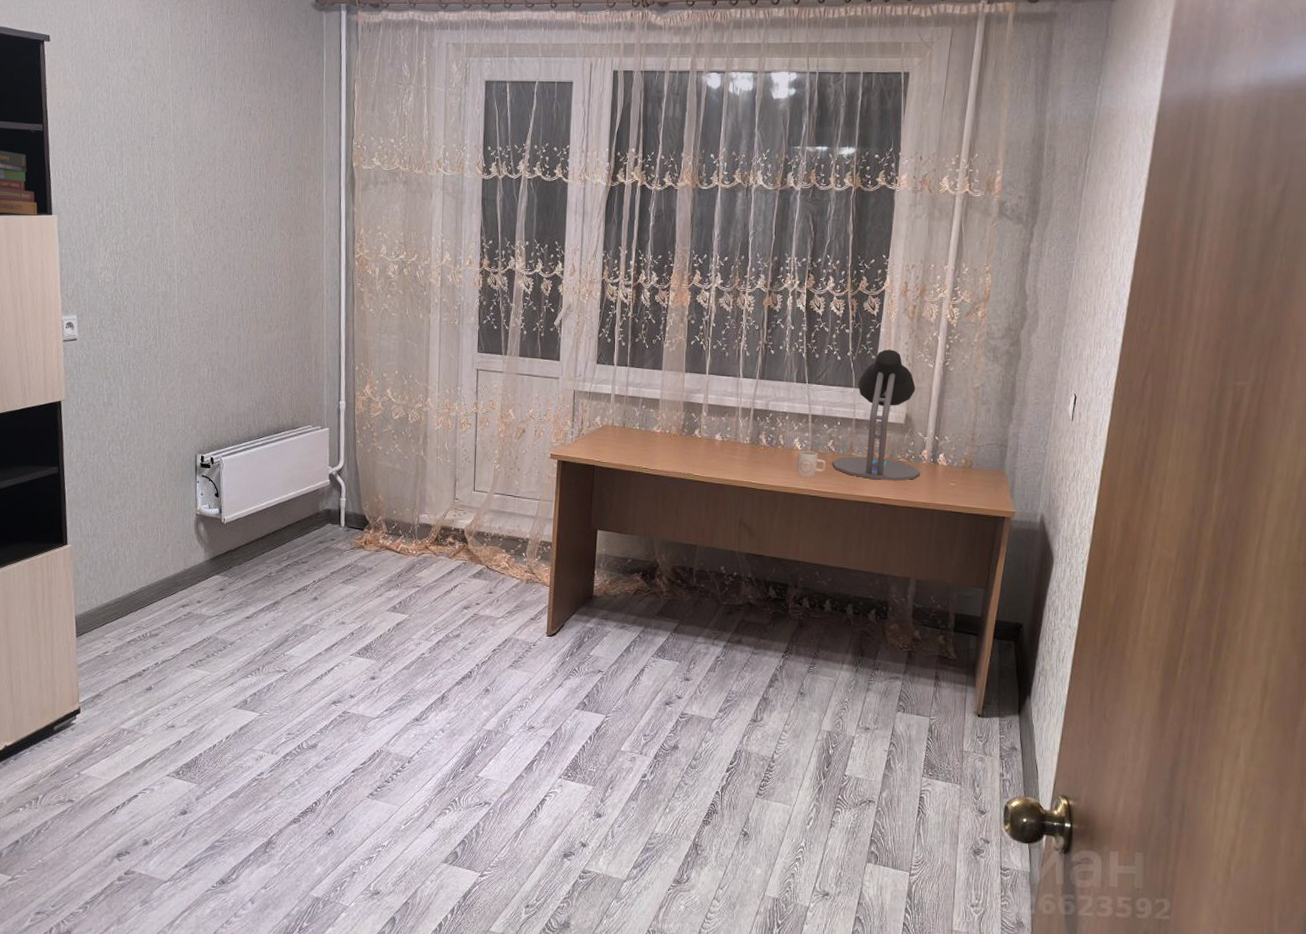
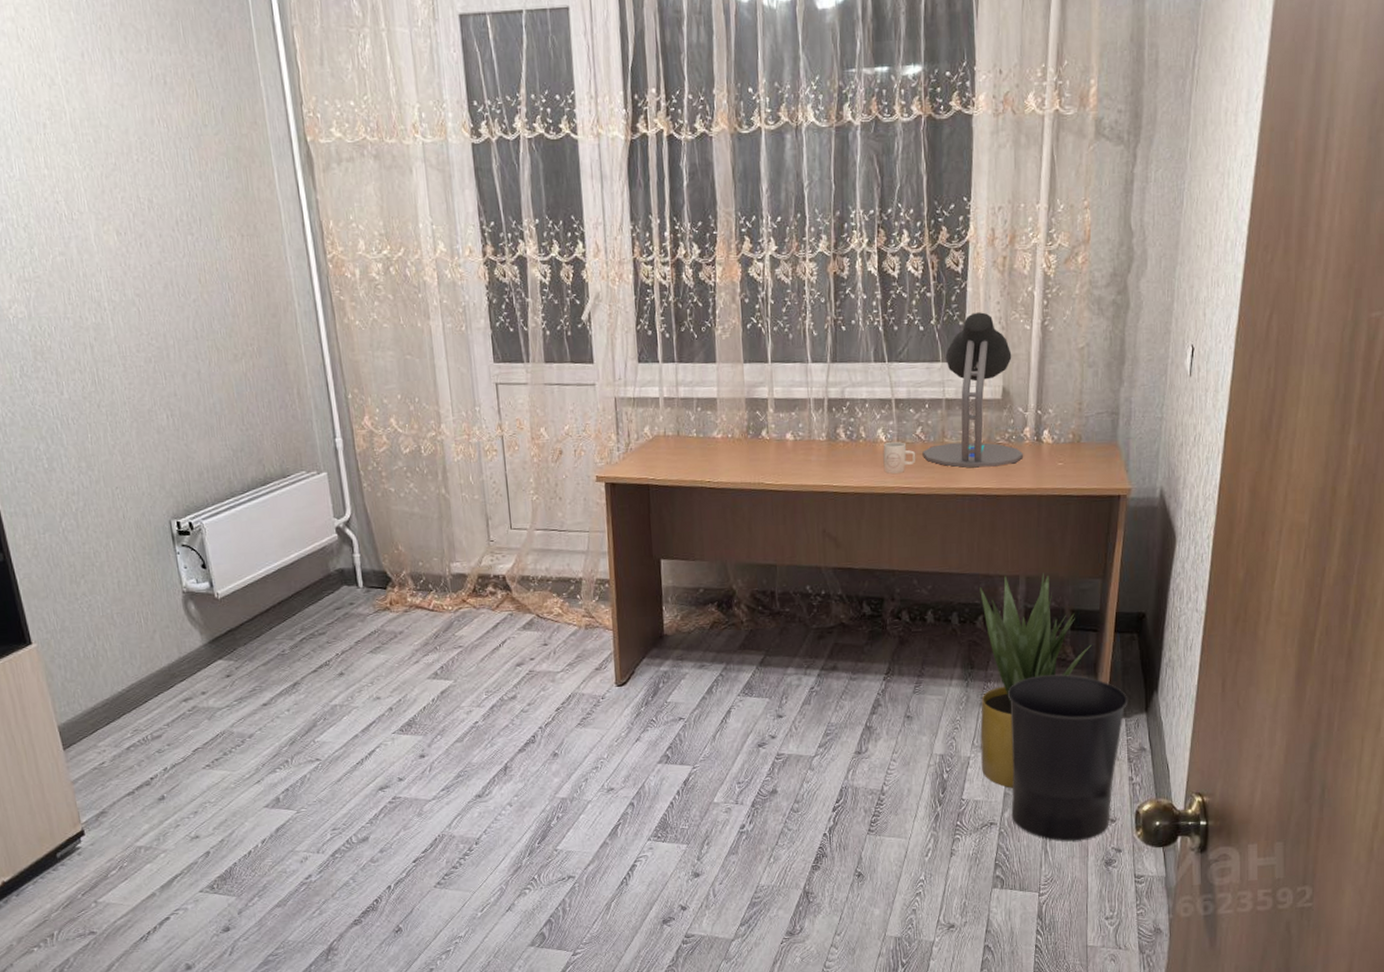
planter: none [864,576,972,770] -> present [980,573,1092,788]
waste bin: none [889,670,1002,828] -> present [1007,674,1127,841]

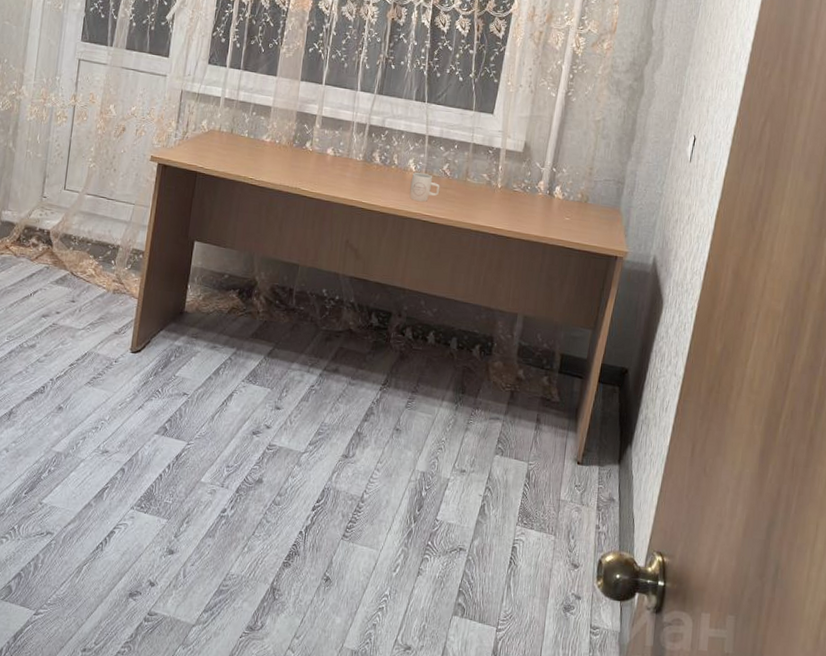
desk lamp: present [922,312,1024,468] -> none [446,74,537,212]
planter: present [980,573,1092,788] -> none [458,311,576,517]
waste bin: present [1007,674,1127,841] -> none [481,411,603,581]

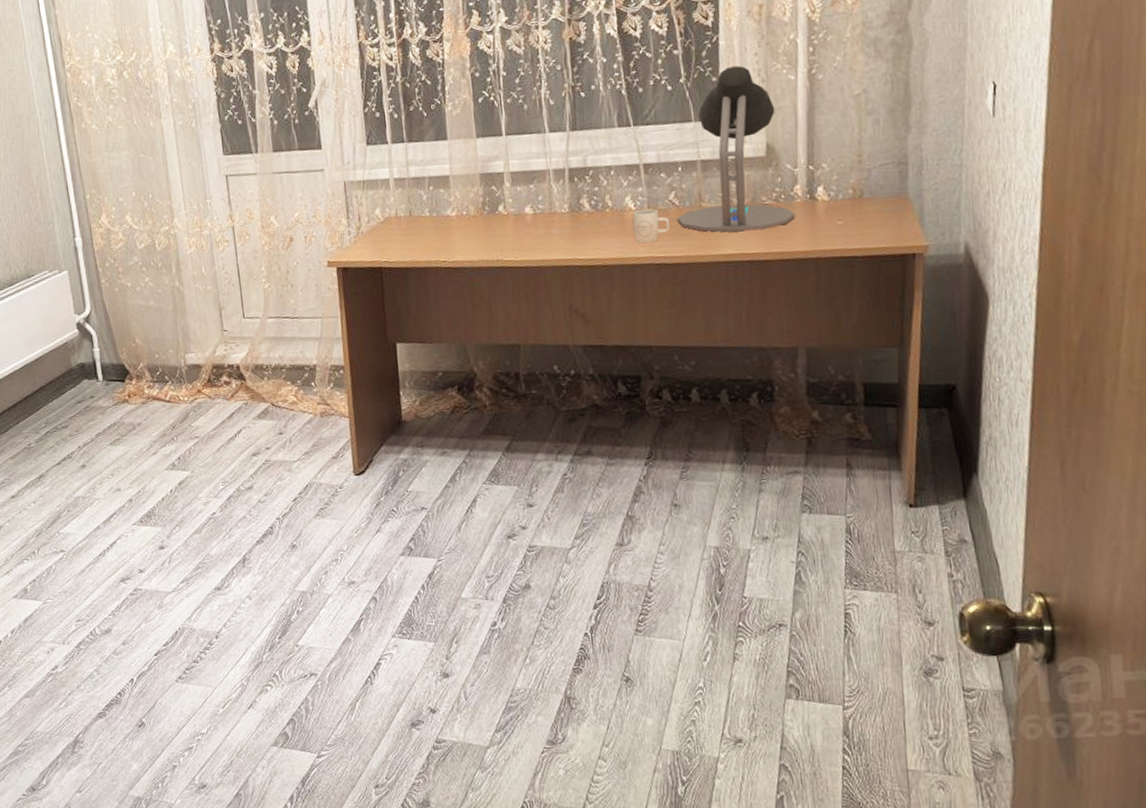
desk lamp: none [446,74,537,212] -> present [677,65,796,233]

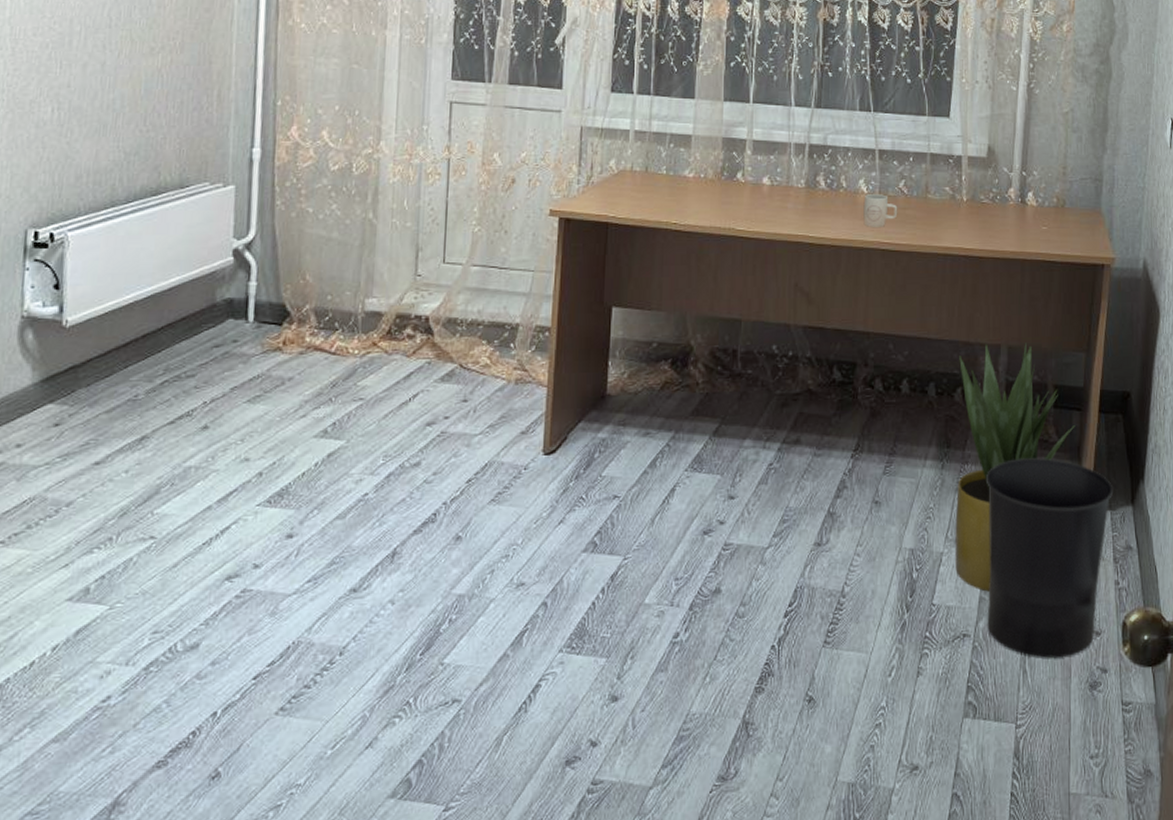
desk lamp: present [677,65,796,233] -> none [905,70,1008,227]
planter: none [751,343,891,585] -> present [955,343,1075,592]
waste bin: none [791,456,940,647] -> present [985,458,1113,659]

